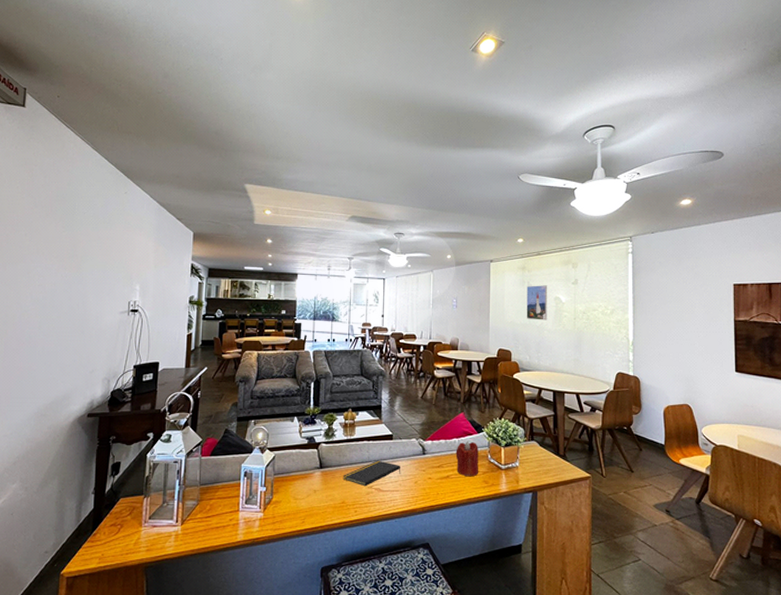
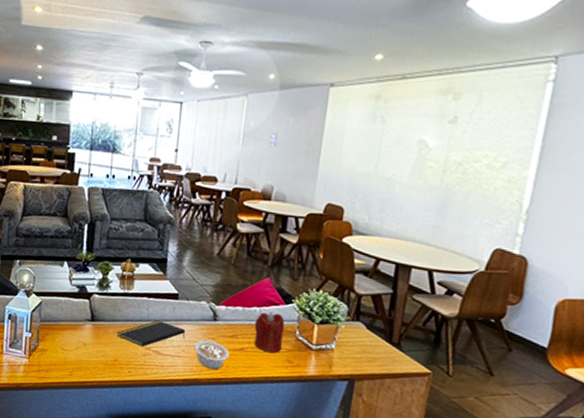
legume: none [409,472,438,499] -> present [194,339,229,370]
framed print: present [526,285,548,320] -> none [372,121,411,171]

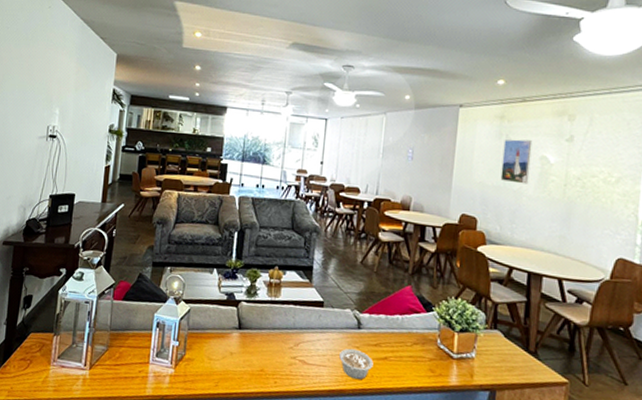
notepad: present [116,320,186,347] -> none [263,328,331,357]
candle: present [254,312,285,353] -> none [397,320,426,363]
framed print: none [372,121,411,171] -> present [500,139,533,184]

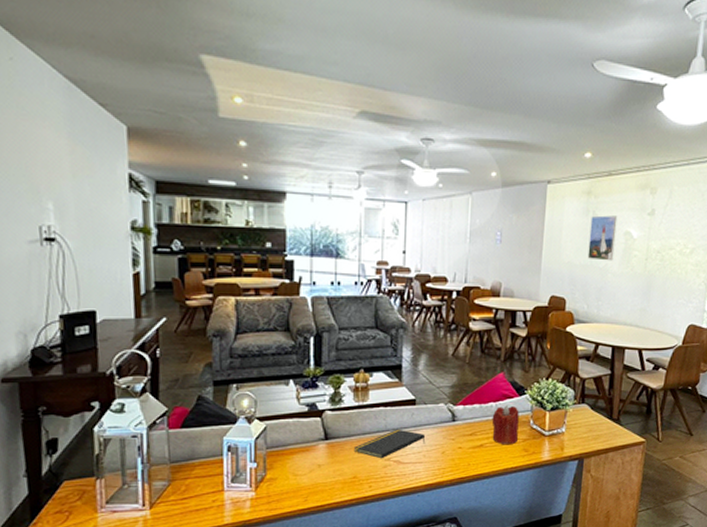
notepad: none [263,328,331,357] -> present [353,429,426,459]
legume: present [339,348,374,380] -> none [435,441,470,470]
candle: none [397,320,426,363] -> present [492,405,519,445]

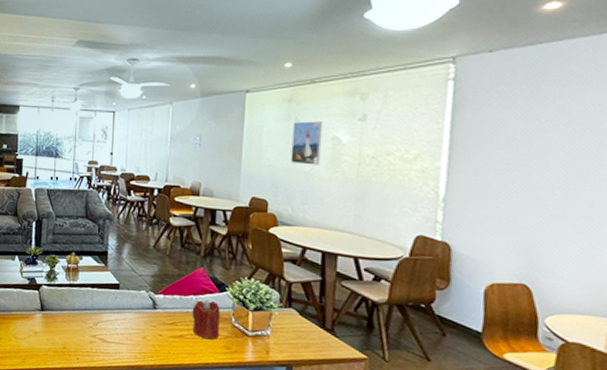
notepad: present [353,429,426,459] -> none [64,309,128,335]

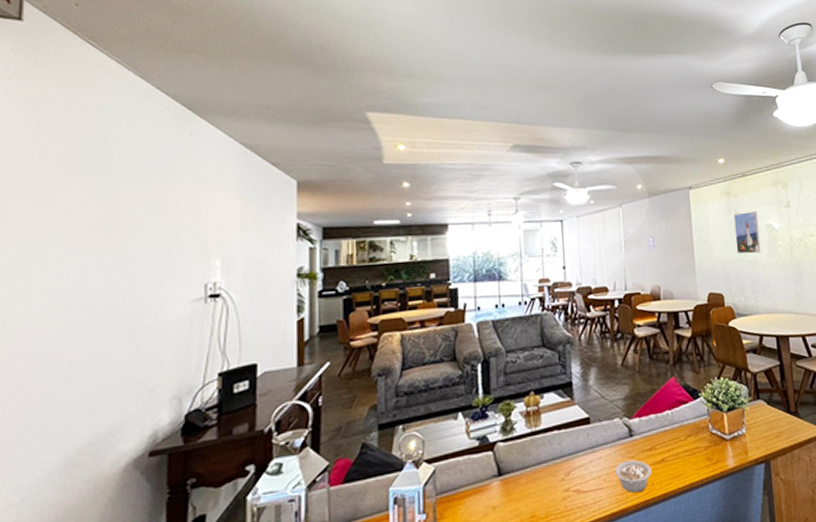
legume: none [137,327,170,357] -> present [615,459,652,494]
candle: present [192,300,220,340] -> none [669,411,699,457]

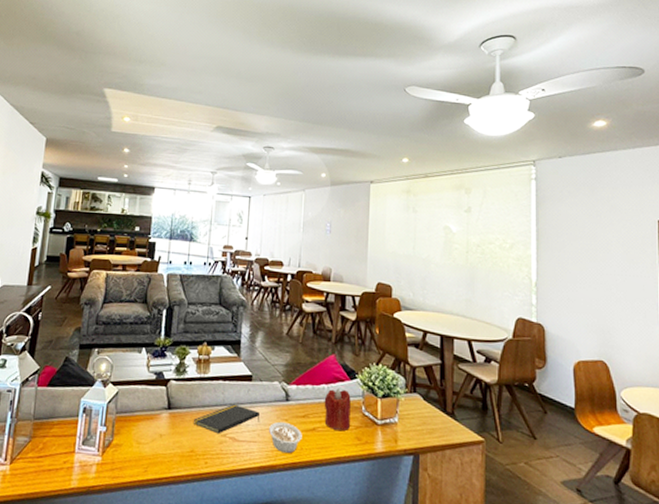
notepad: none [529,453,605,491] -> present [193,404,260,434]
candle: none [669,411,699,457] -> present [324,388,351,432]
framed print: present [733,211,761,254] -> none [410,211,436,253]

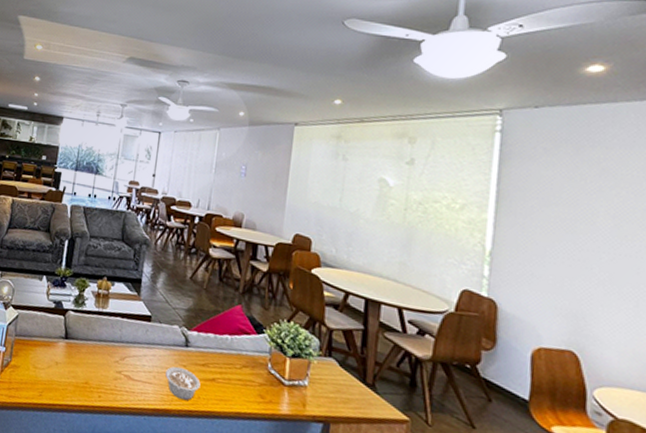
notepad: present [193,404,260,434] -> none [88,342,157,371]
candle: present [324,388,351,432] -> none [225,341,257,387]

